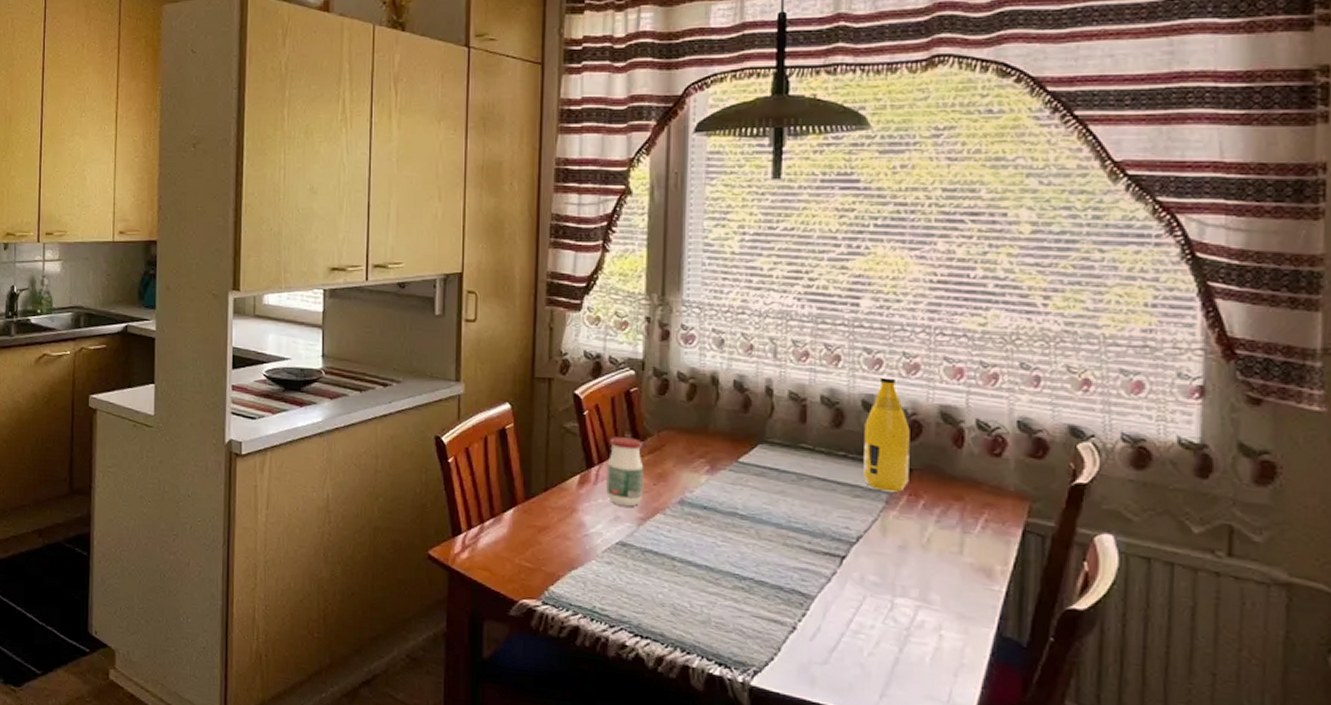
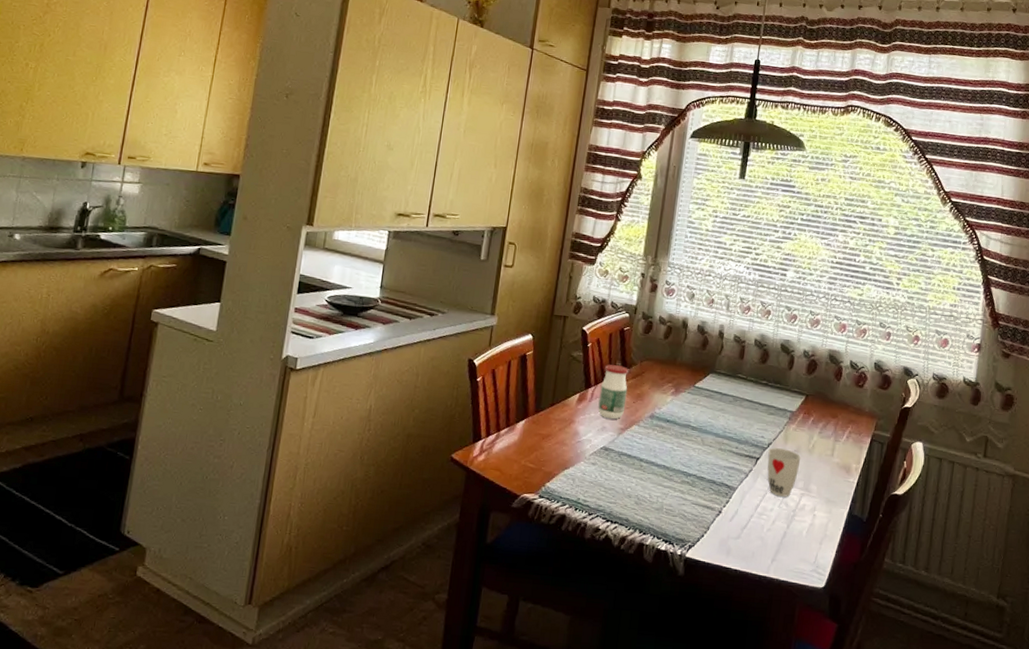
cup: none [858,542,911,610] -> present [767,448,801,497]
bottle: present [863,376,910,492] -> none [776,327,810,411]

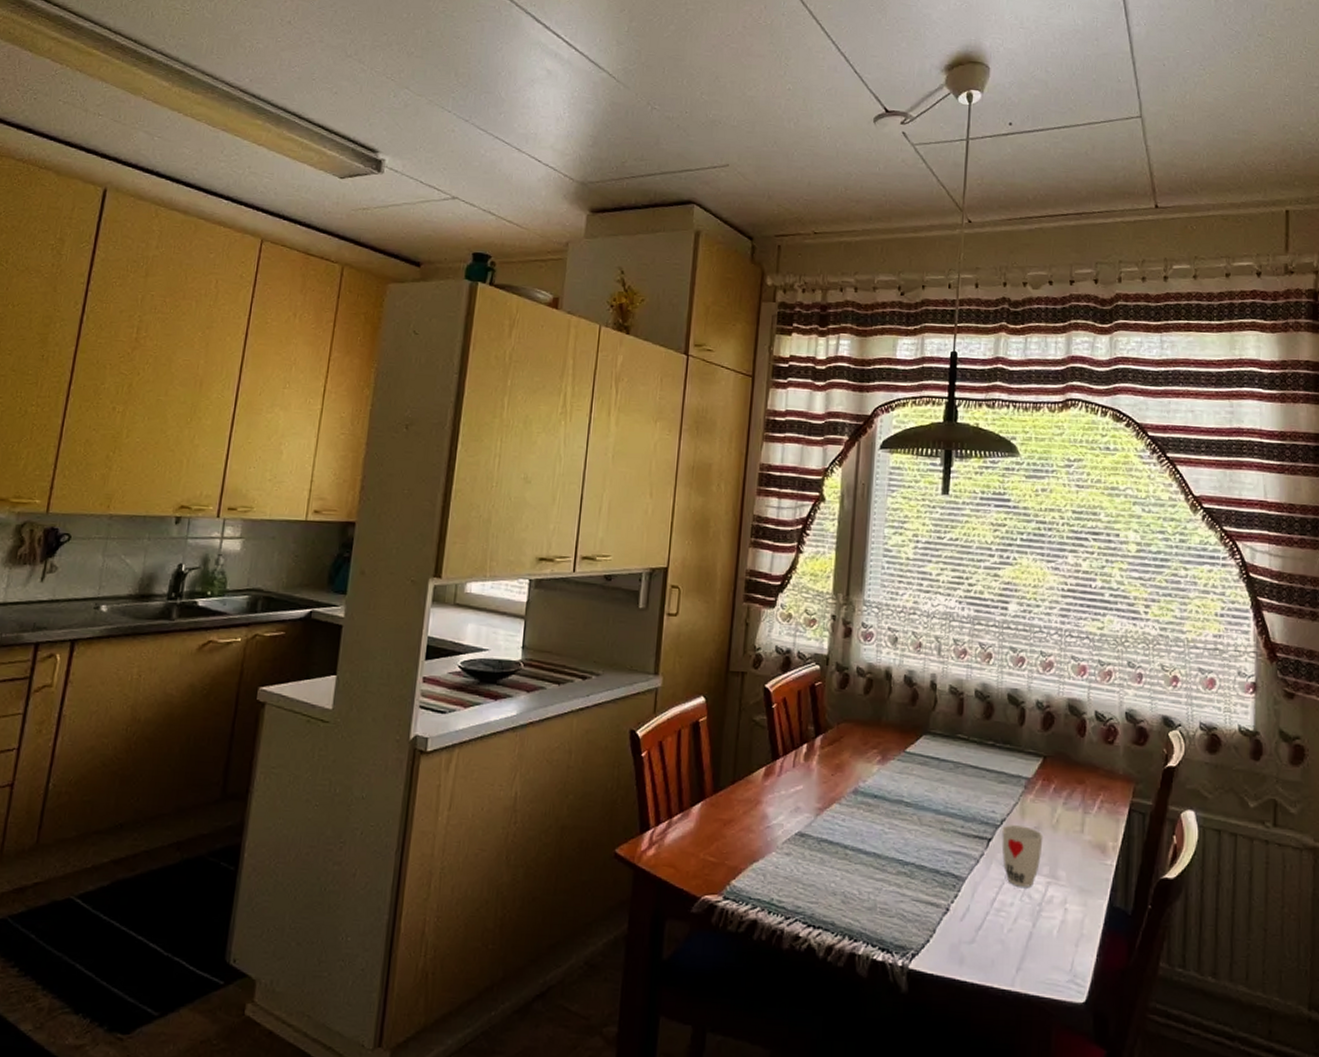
jar: present [598,364,629,420] -> none [789,729,824,798]

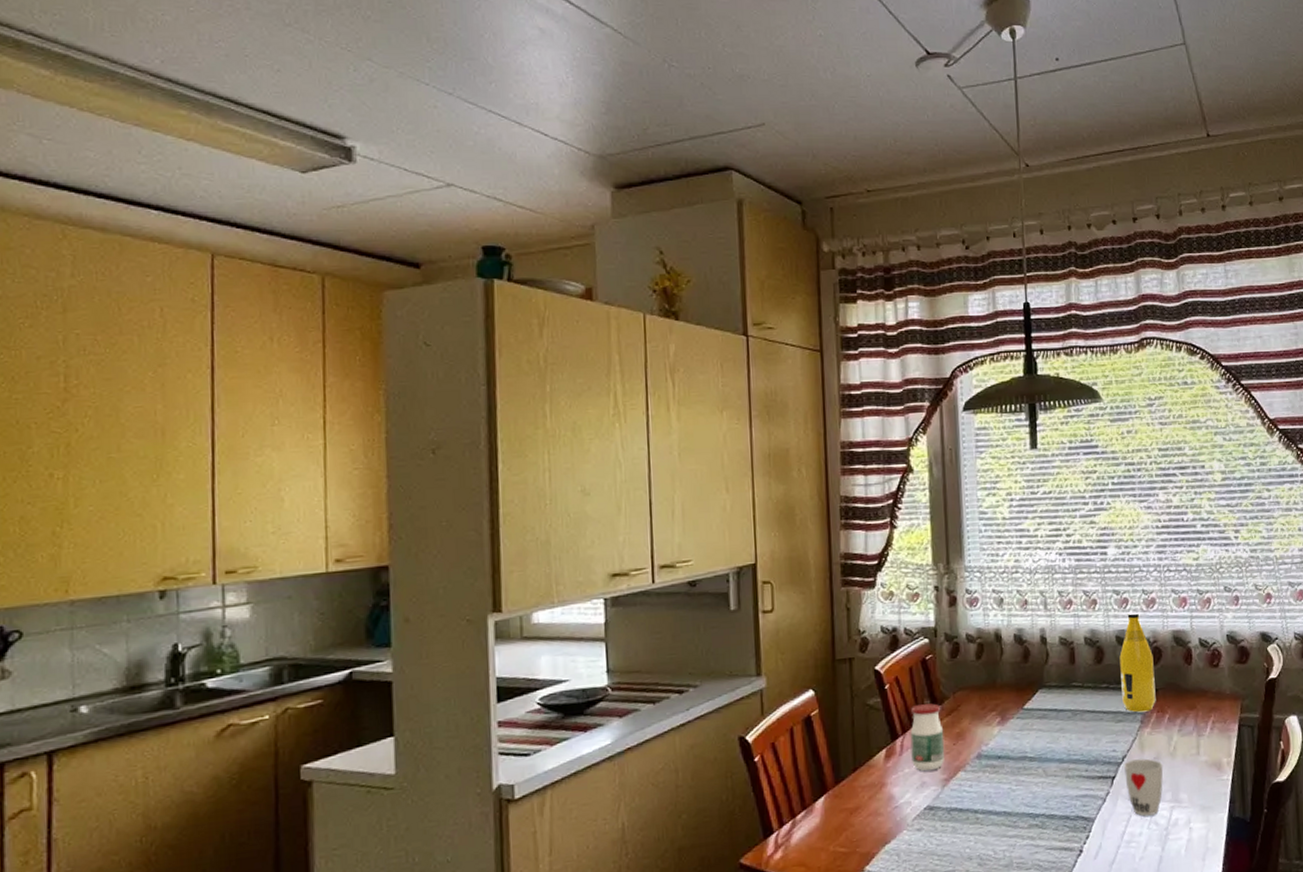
jar: none [789,729,824,798] -> present [910,703,945,772]
bottle: none [1007,672,1045,778] -> present [1119,611,1156,713]

